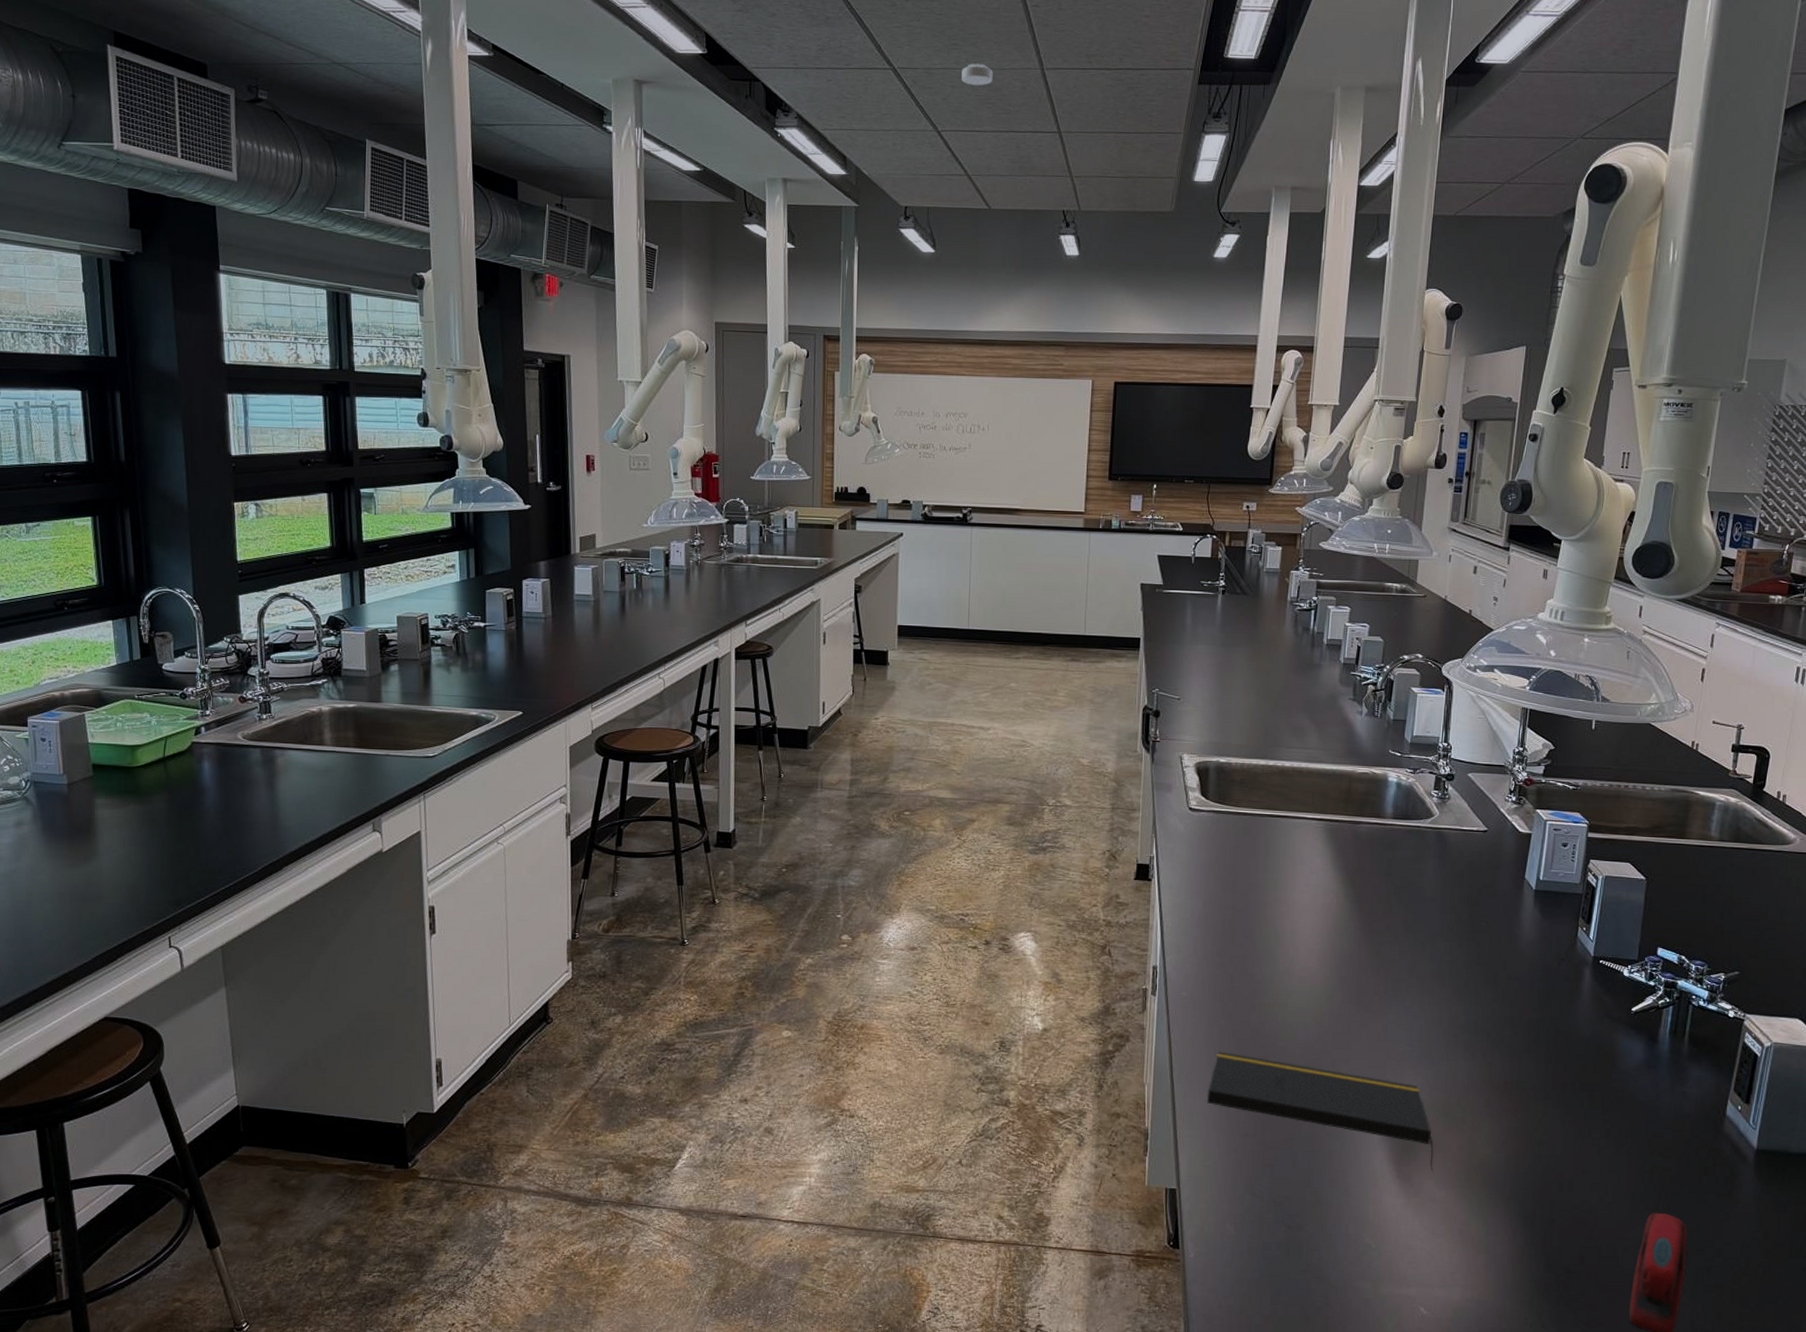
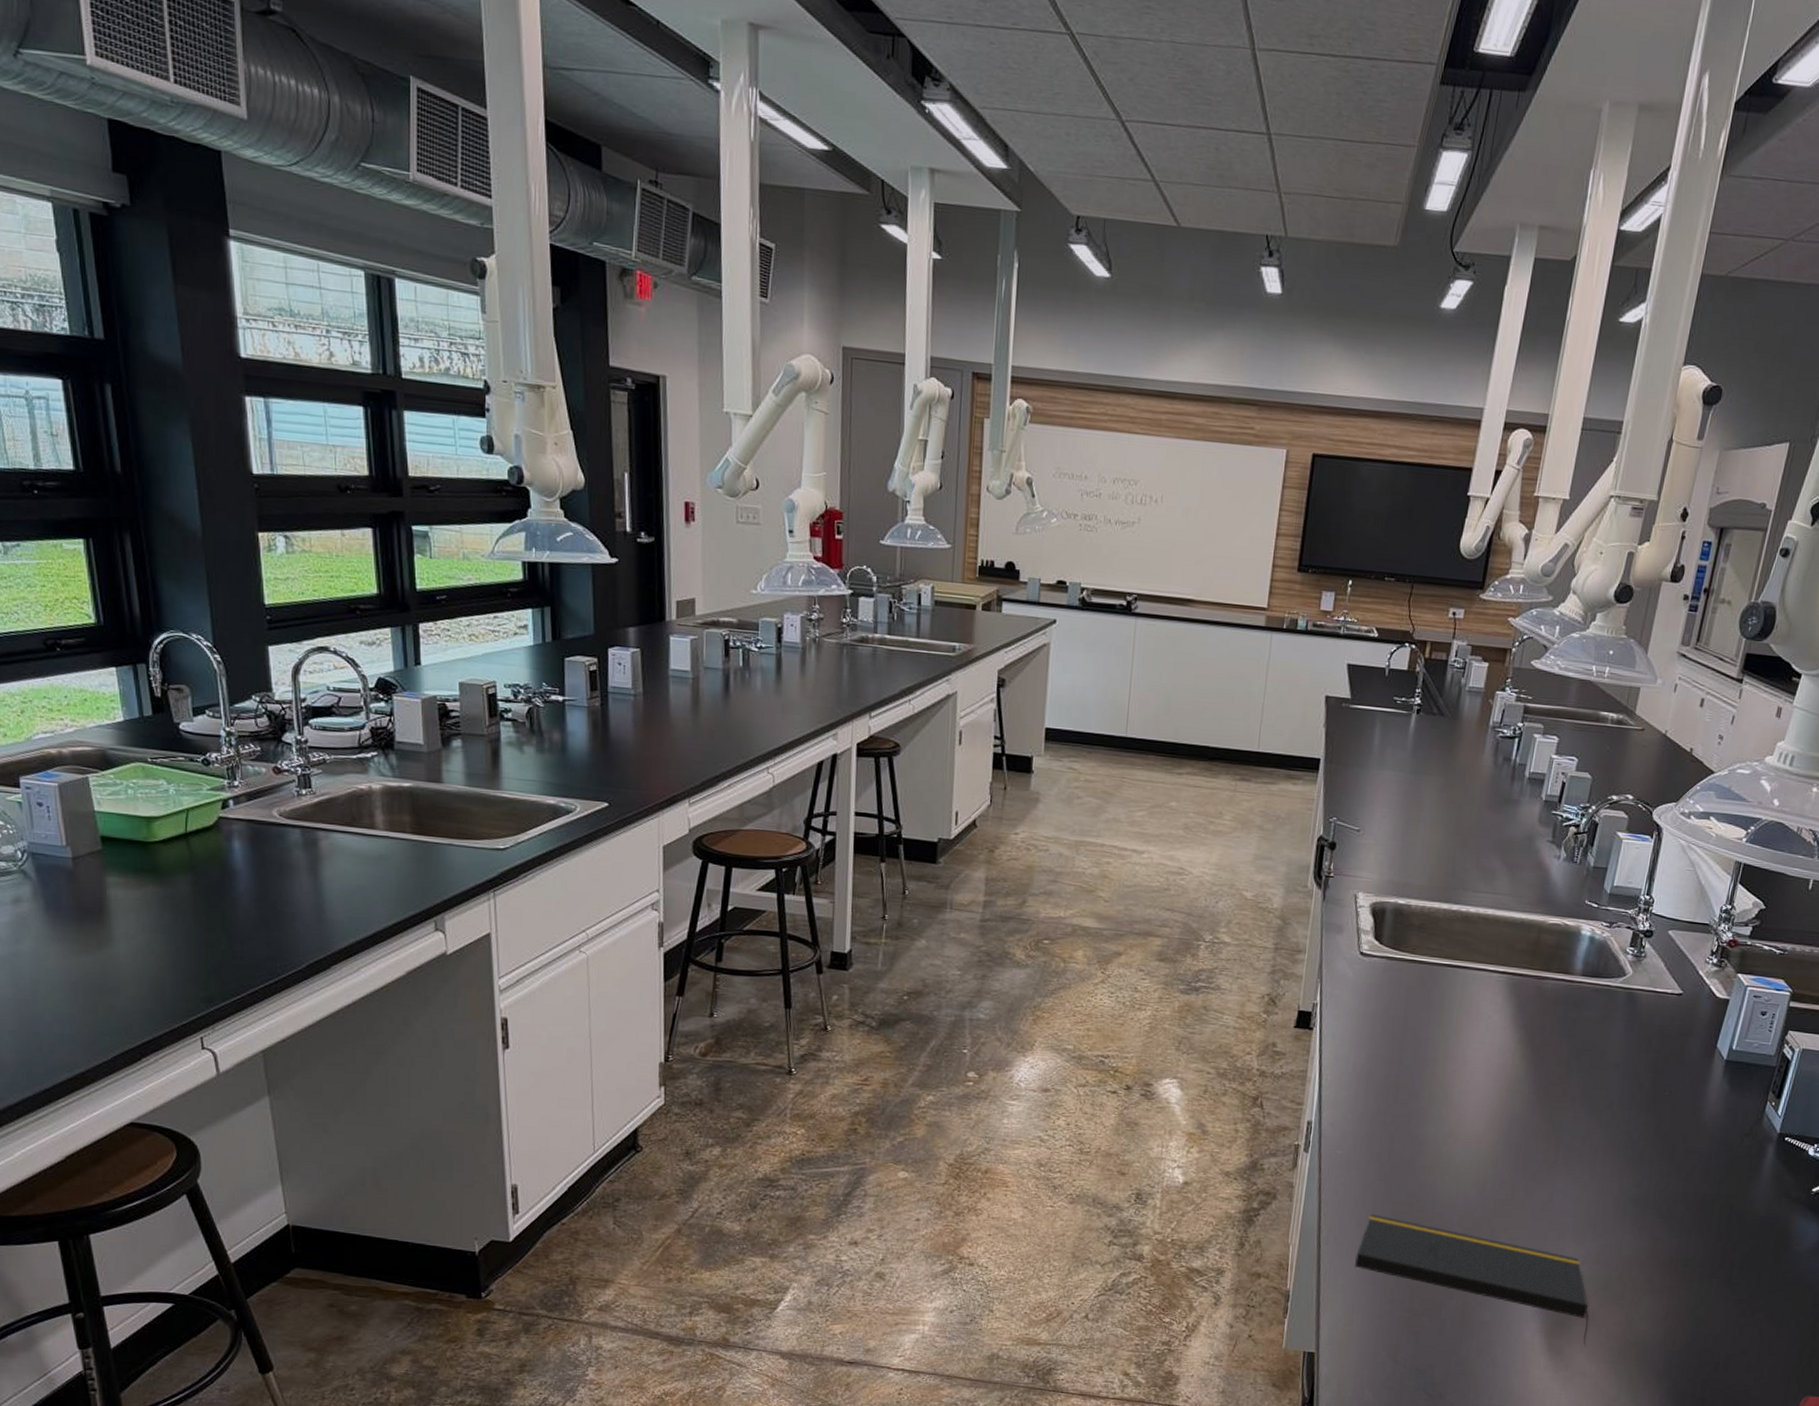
smoke detector: present [962,62,993,86] -> none [1154,34,1193,66]

